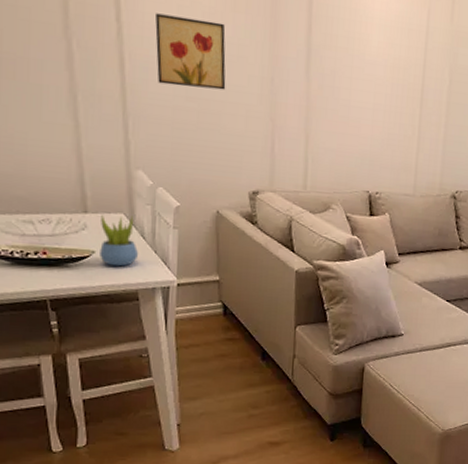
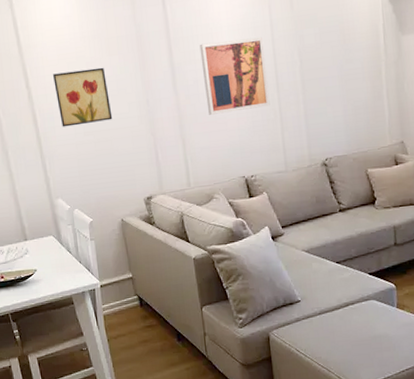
succulent plant: present [100,214,139,267] -> none [37,236,68,279]
wall art: none [340,30,416,121] -> present [199,36,270,115]

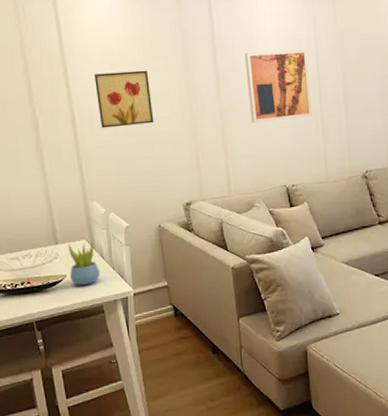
succulent plant: none [37,236,68,279] -> present [68,240,101,286]

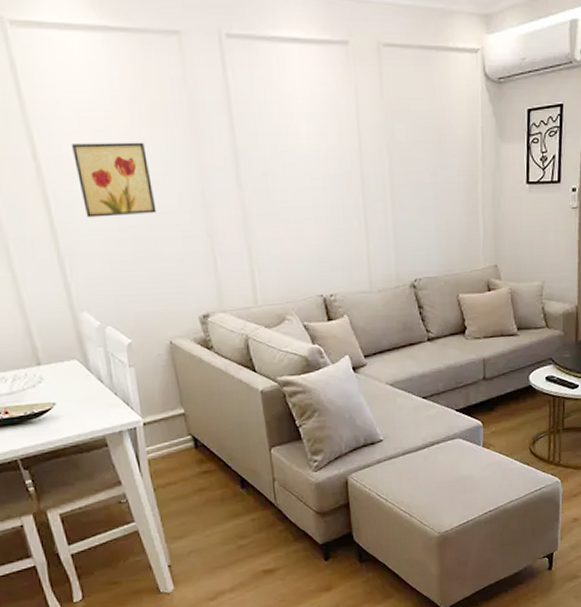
succulent plant: present [68,240,101,286] -> none [55,360,100,416]
wall art: present [244,49,313,123] -> none [269,125,354,217]

